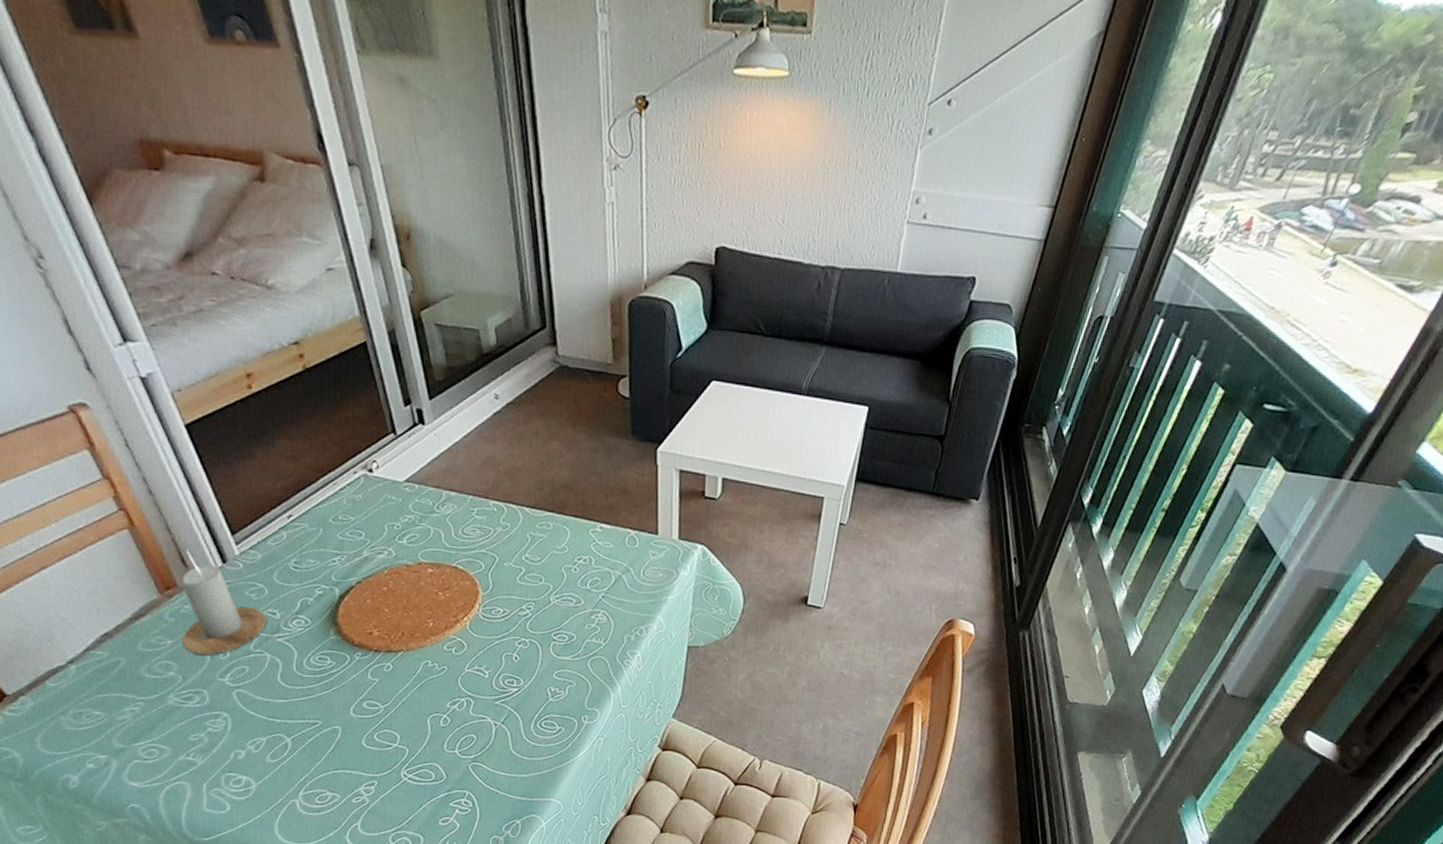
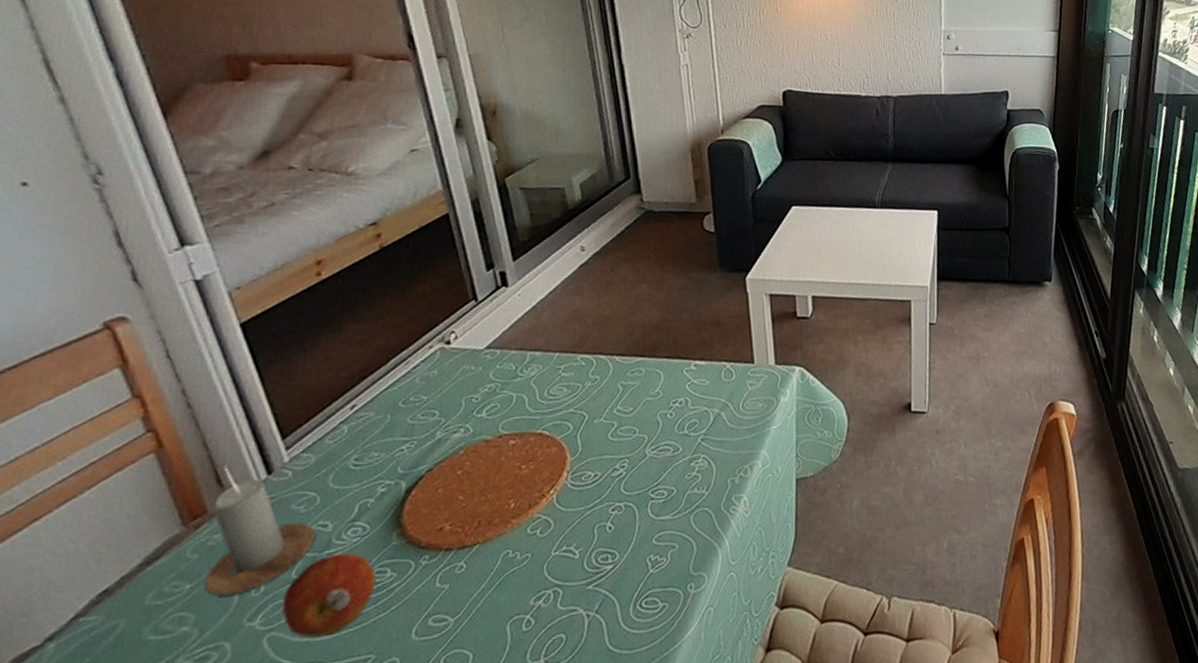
fruit: none [244,637,319,700] -> present [281,552,376,638]

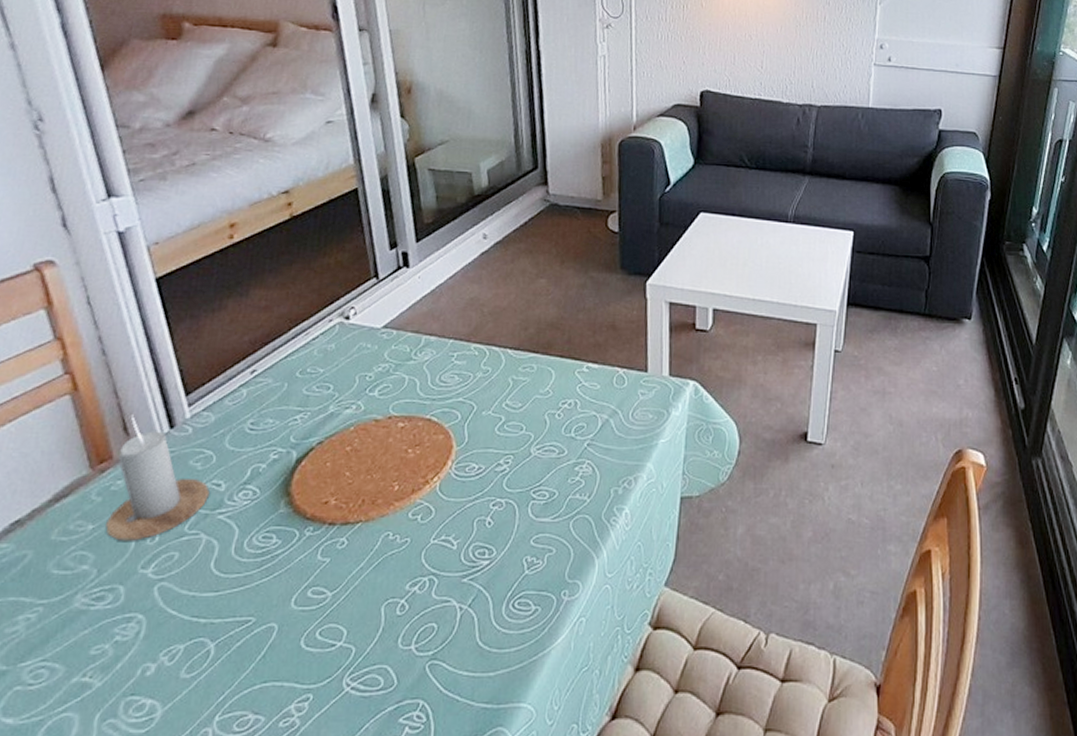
fruit: present [281,552,376,638] -> none [173,513,263,592]

